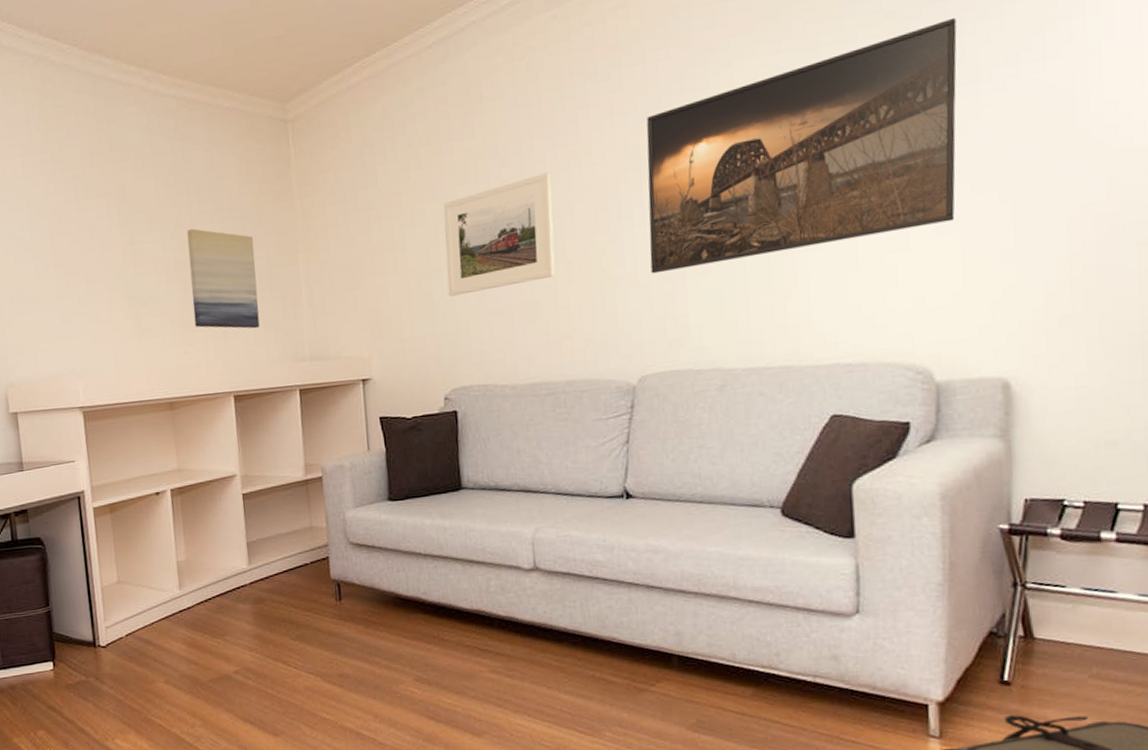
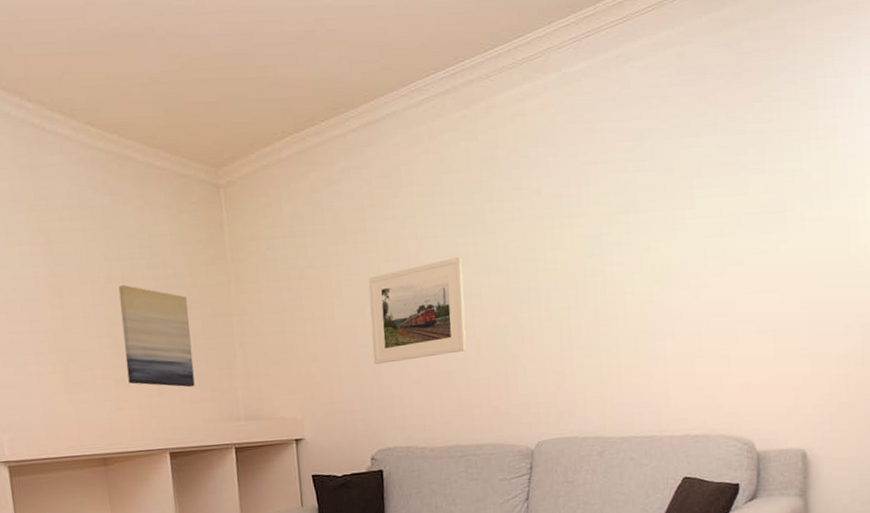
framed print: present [646,17,957,274] -> none [541,157,771,353]

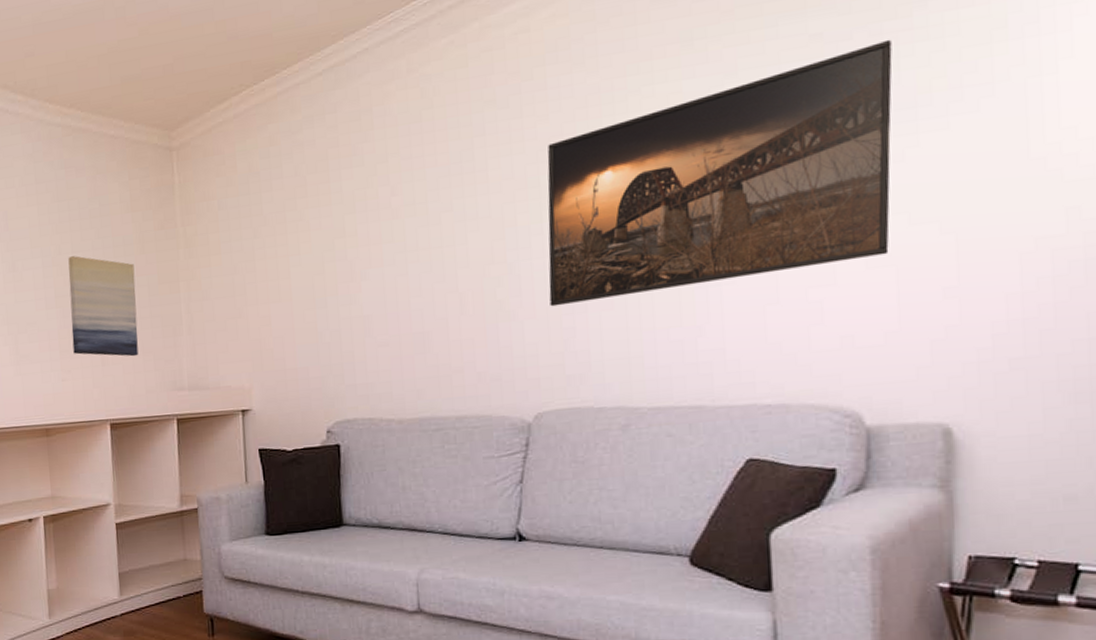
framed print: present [368,256,467,365] -> none [330,200,447,327]
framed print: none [541,157,771,353] -> present [547,39,892,307]

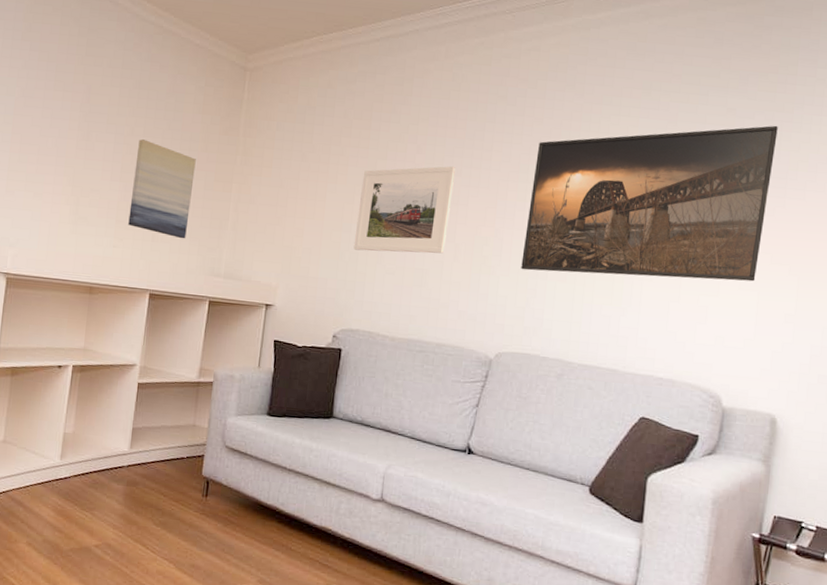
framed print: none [330,200,447,327] -> present [353,166,455,254]

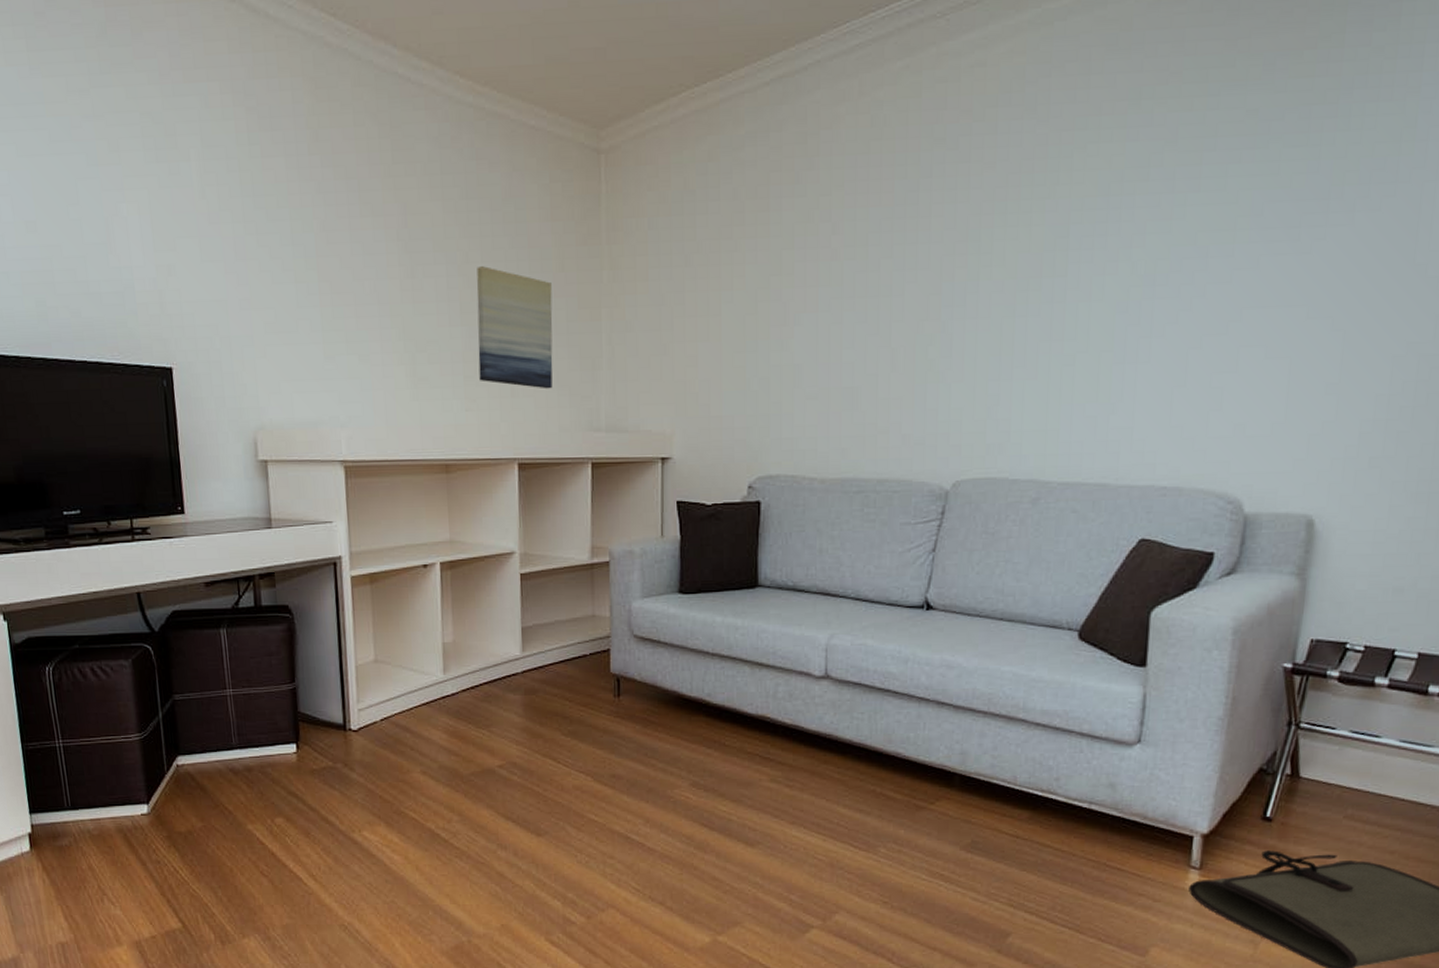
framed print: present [353,166,455,254] -> none [762,245,884,374]
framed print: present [521,125,778,282] -> none [978,124,1317,371]

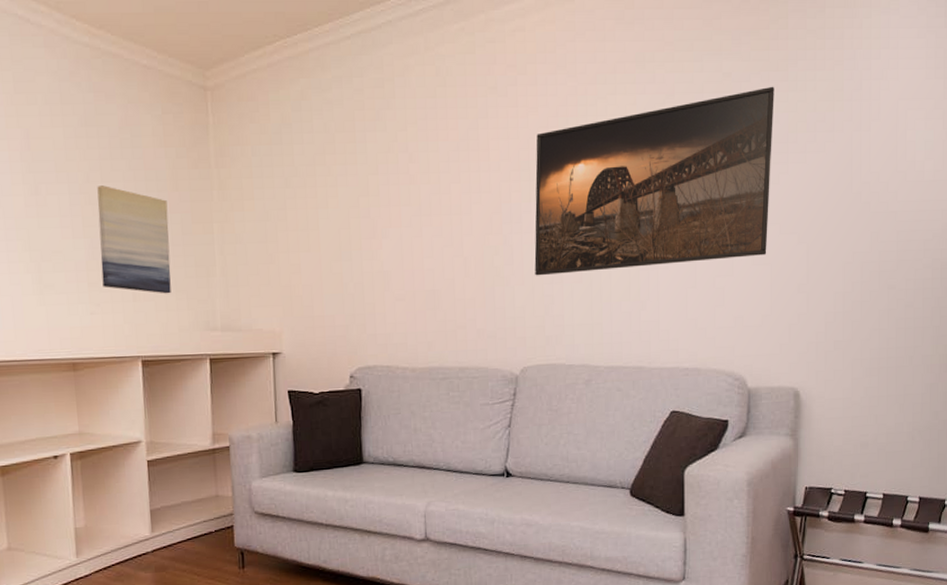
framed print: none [978,124,1317,371] -> present [534,86,774,276]

